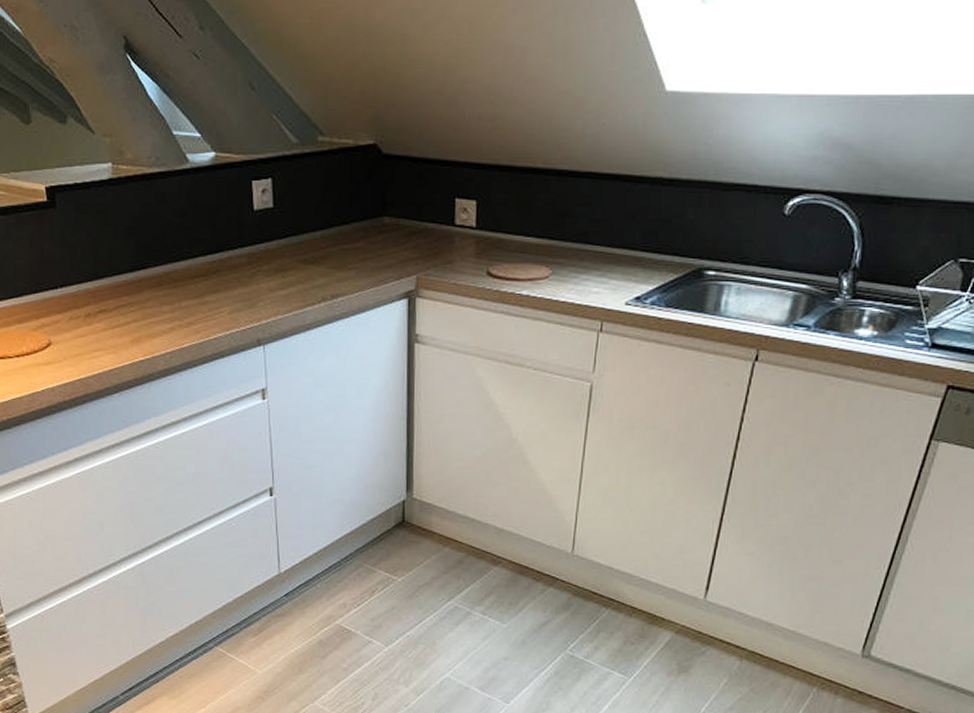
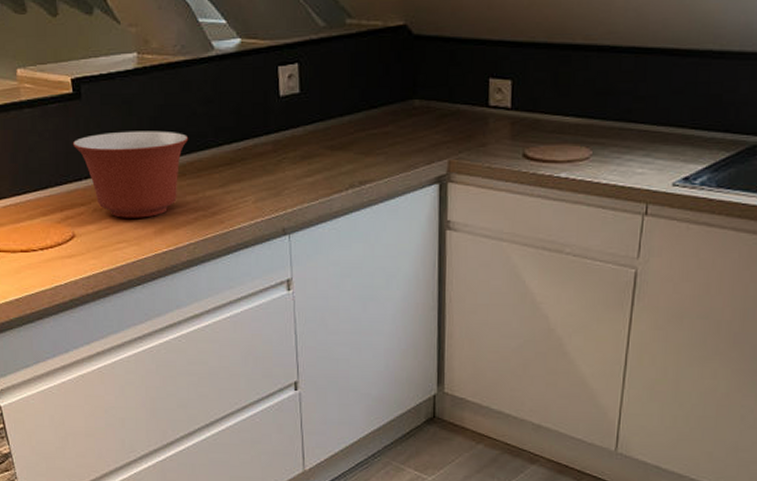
mixing bowl: none [47,240,164,327] -> present [72,130,189,218]

